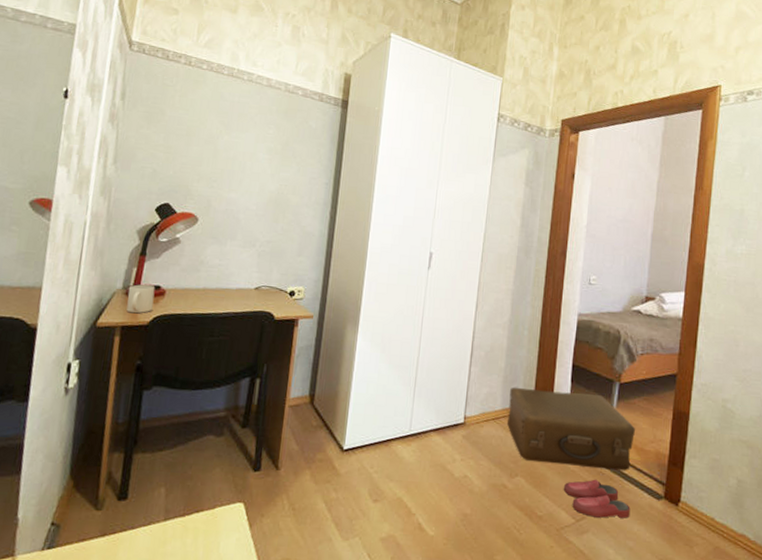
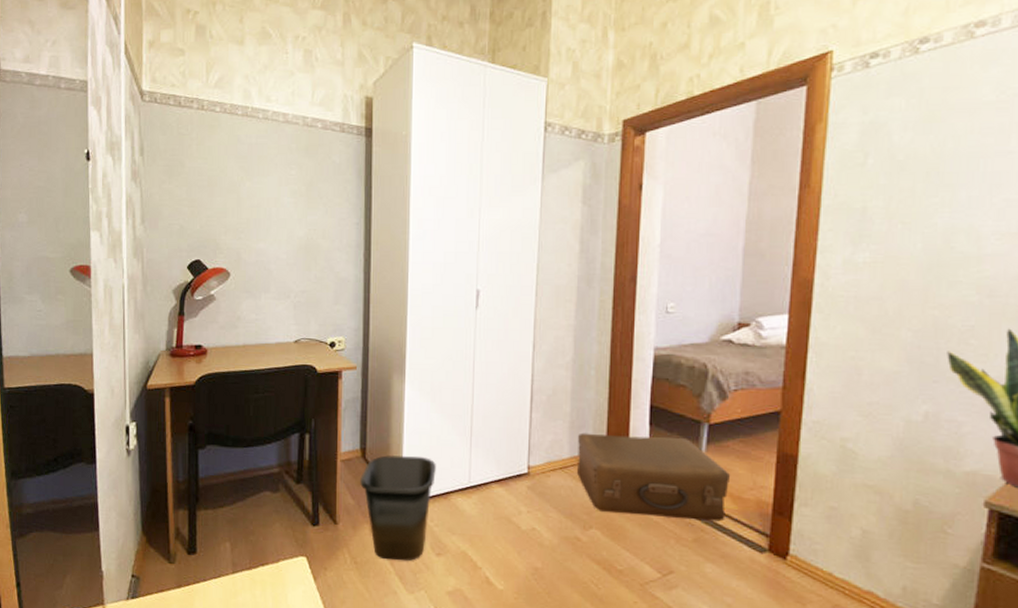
mug: present [126,284,156,314] -> none [172,345,197,374]
waste bin: none [305,402,380,507] -> present [360,455,436,561]
slippers: present [564,479,631,518] -> none [647,530,727,573]

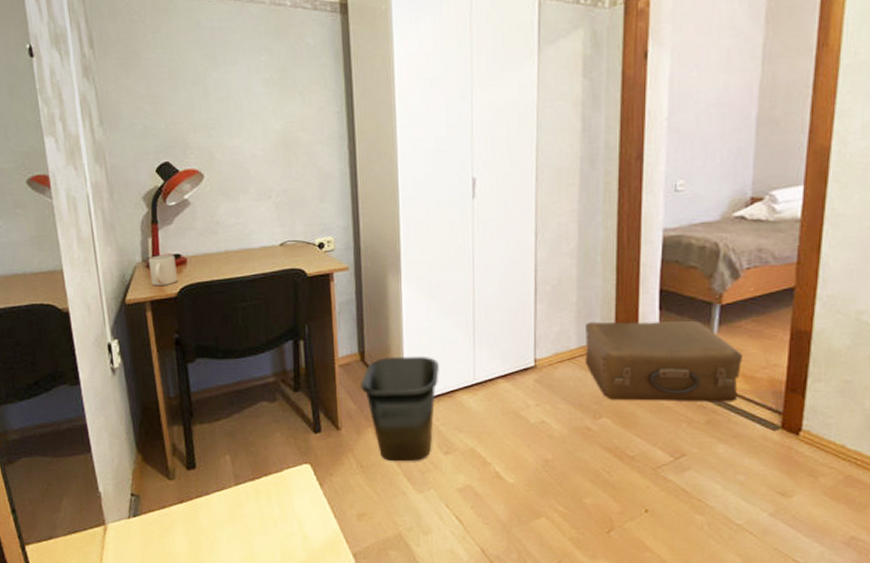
mug: none [172,345,197,374] -> present [148,255,178,286]

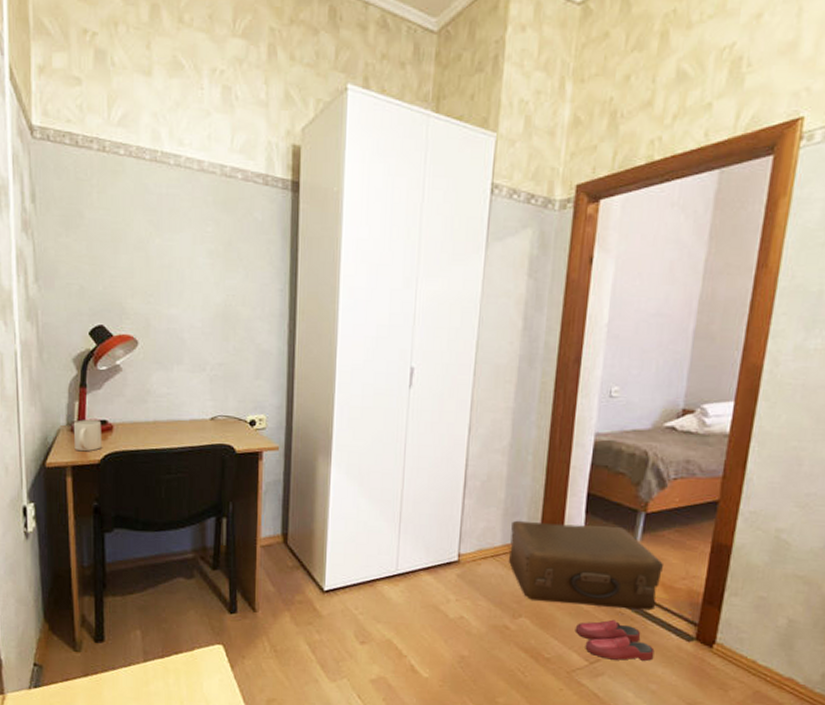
waste bin: present [360,357,439,461] -> none [281,541,362,649]
slippers: none [659,414,740,454] -> present [576,619,655,661]

